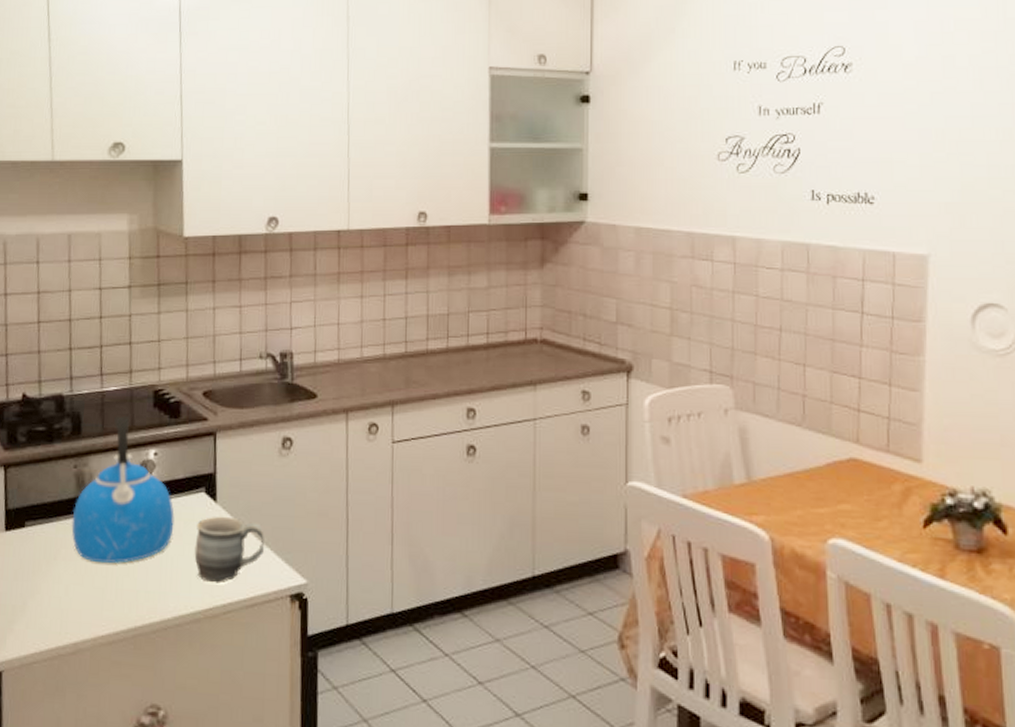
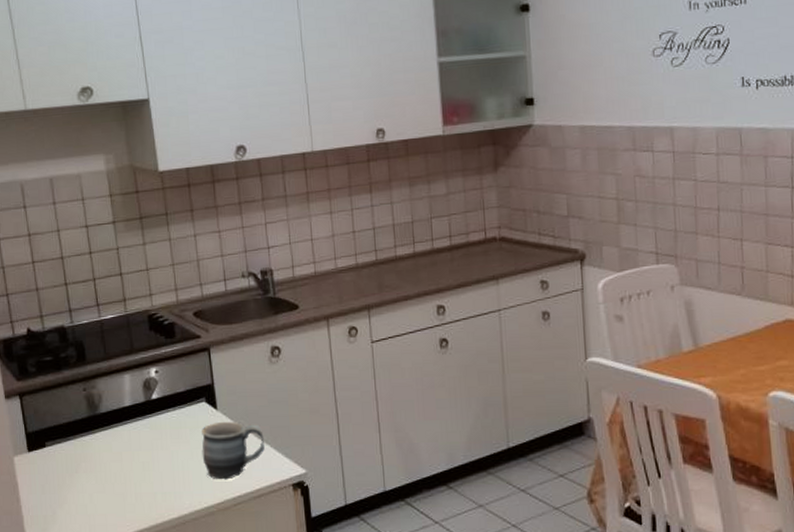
kettle: present [71,415,175,564] -> none [87,339,181,472]

